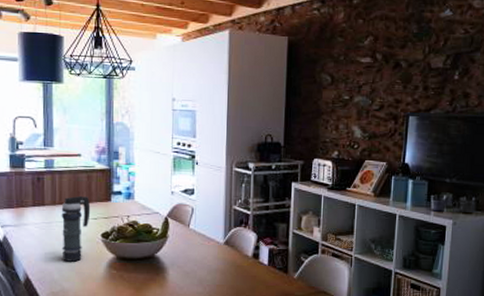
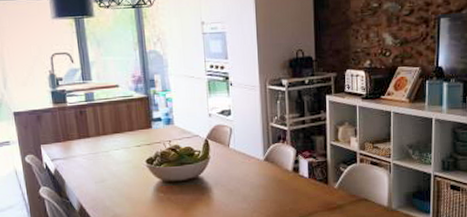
smoke grenade: present [61,195,91,262] -> none [105,125,134,189]

